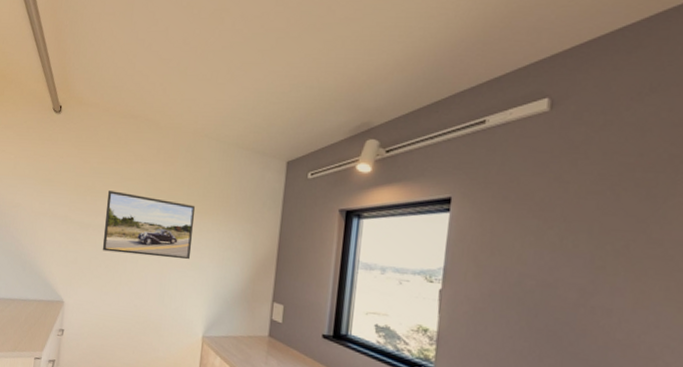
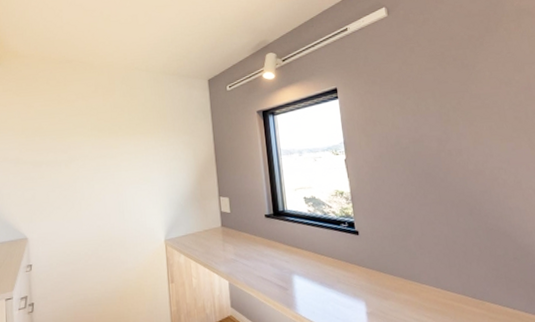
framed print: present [102,191,196,260] -> none [55,127,142,183]

